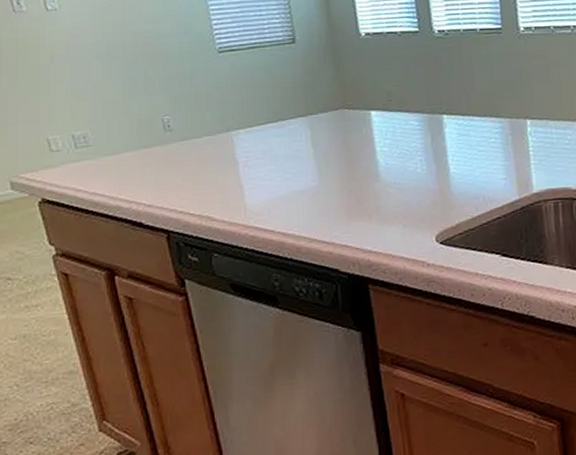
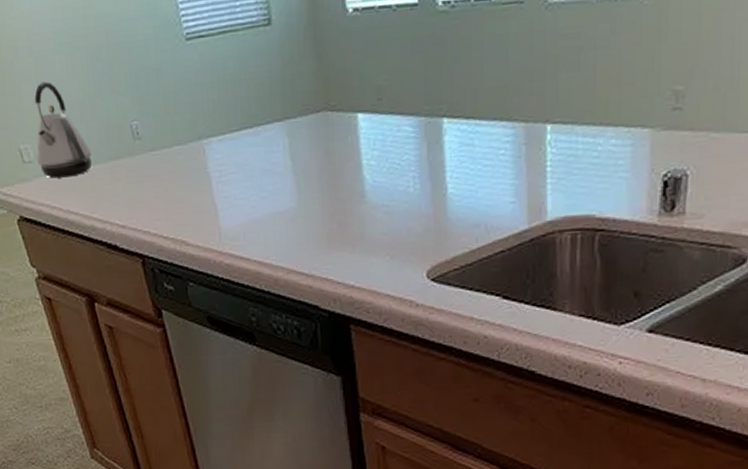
kettle: none [65,83,122,165] -> present [34,81,92,179]

